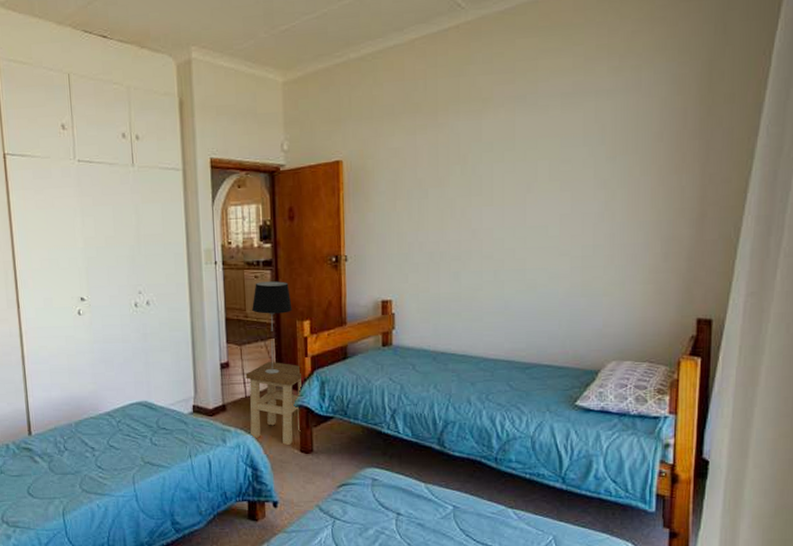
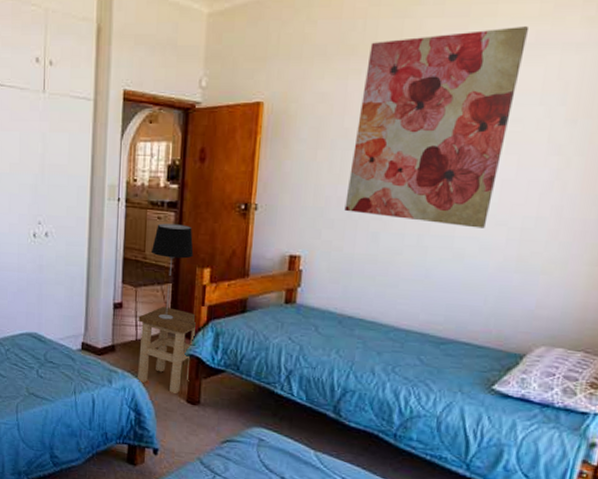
wall art: none [426,78,567,260] -> present [344,26,530,228]

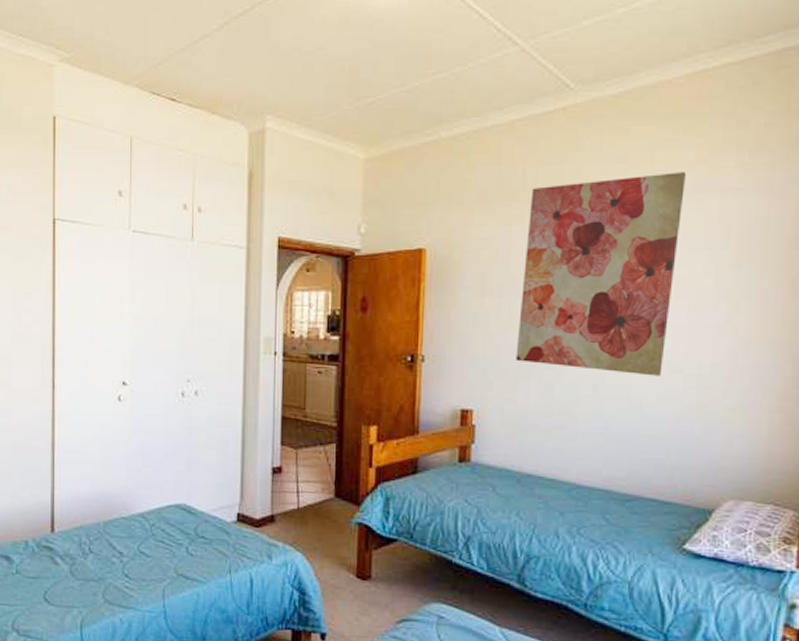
stool: present [138,306,196,395] -> none [300,469,363,569]
table lamp: present [152,223,194,320] -> none [313,378,358,485]

